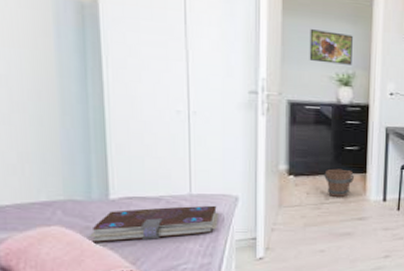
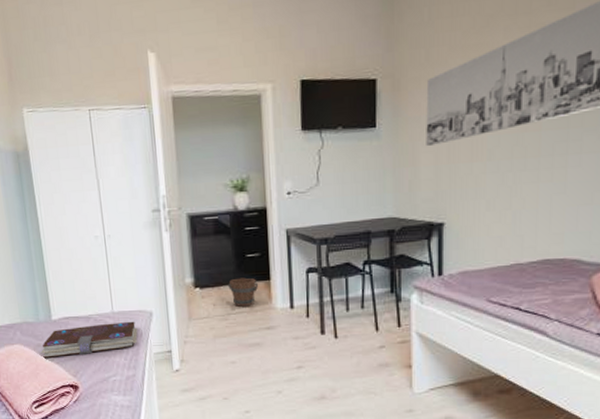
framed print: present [309,29,353,65] -> none [201,137,245,172]

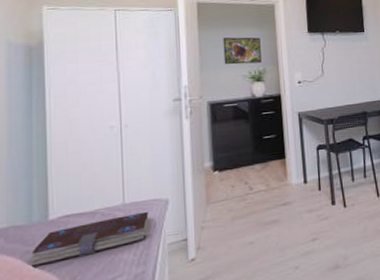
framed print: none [201,137,245,172] -> present [223,37,262,65]
bucket: present [228,277,259,308] -> none [246,158,275,187]

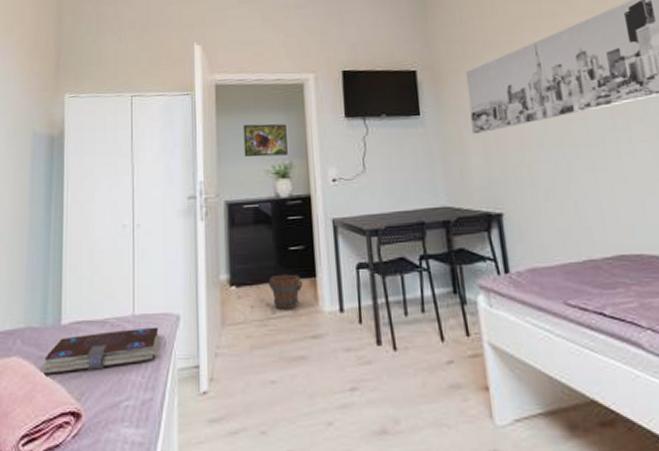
bucket: none [246,158,275,187] -> present [268,274,303,311]

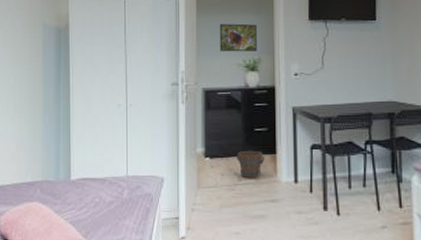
book: present [42,326,160,374] -> none [57,186,148,217]

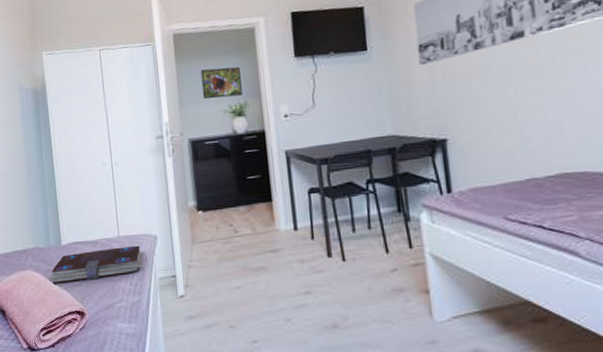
book: none [57,186,148,217] -> present [50,245,143,283]
bucket: present [236,150,265,179] -> none [230,199,261,230]

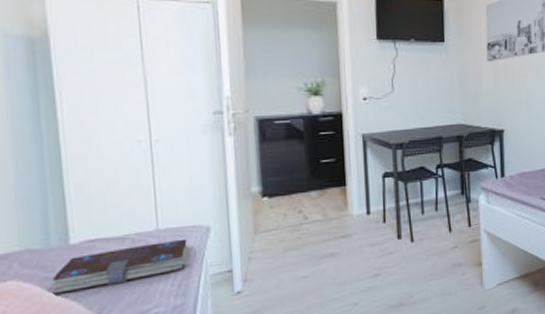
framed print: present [200,66,243,99] -> none [273,40,320,74]

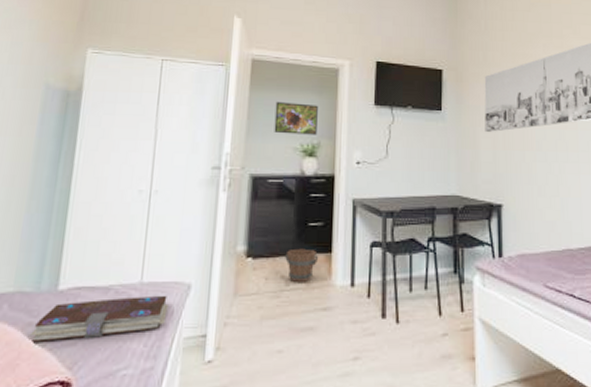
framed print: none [273,40,320,74] -> present [274,102,318,135]
bucket: none [301,184,334,216] -> present [285,248,319,283]

